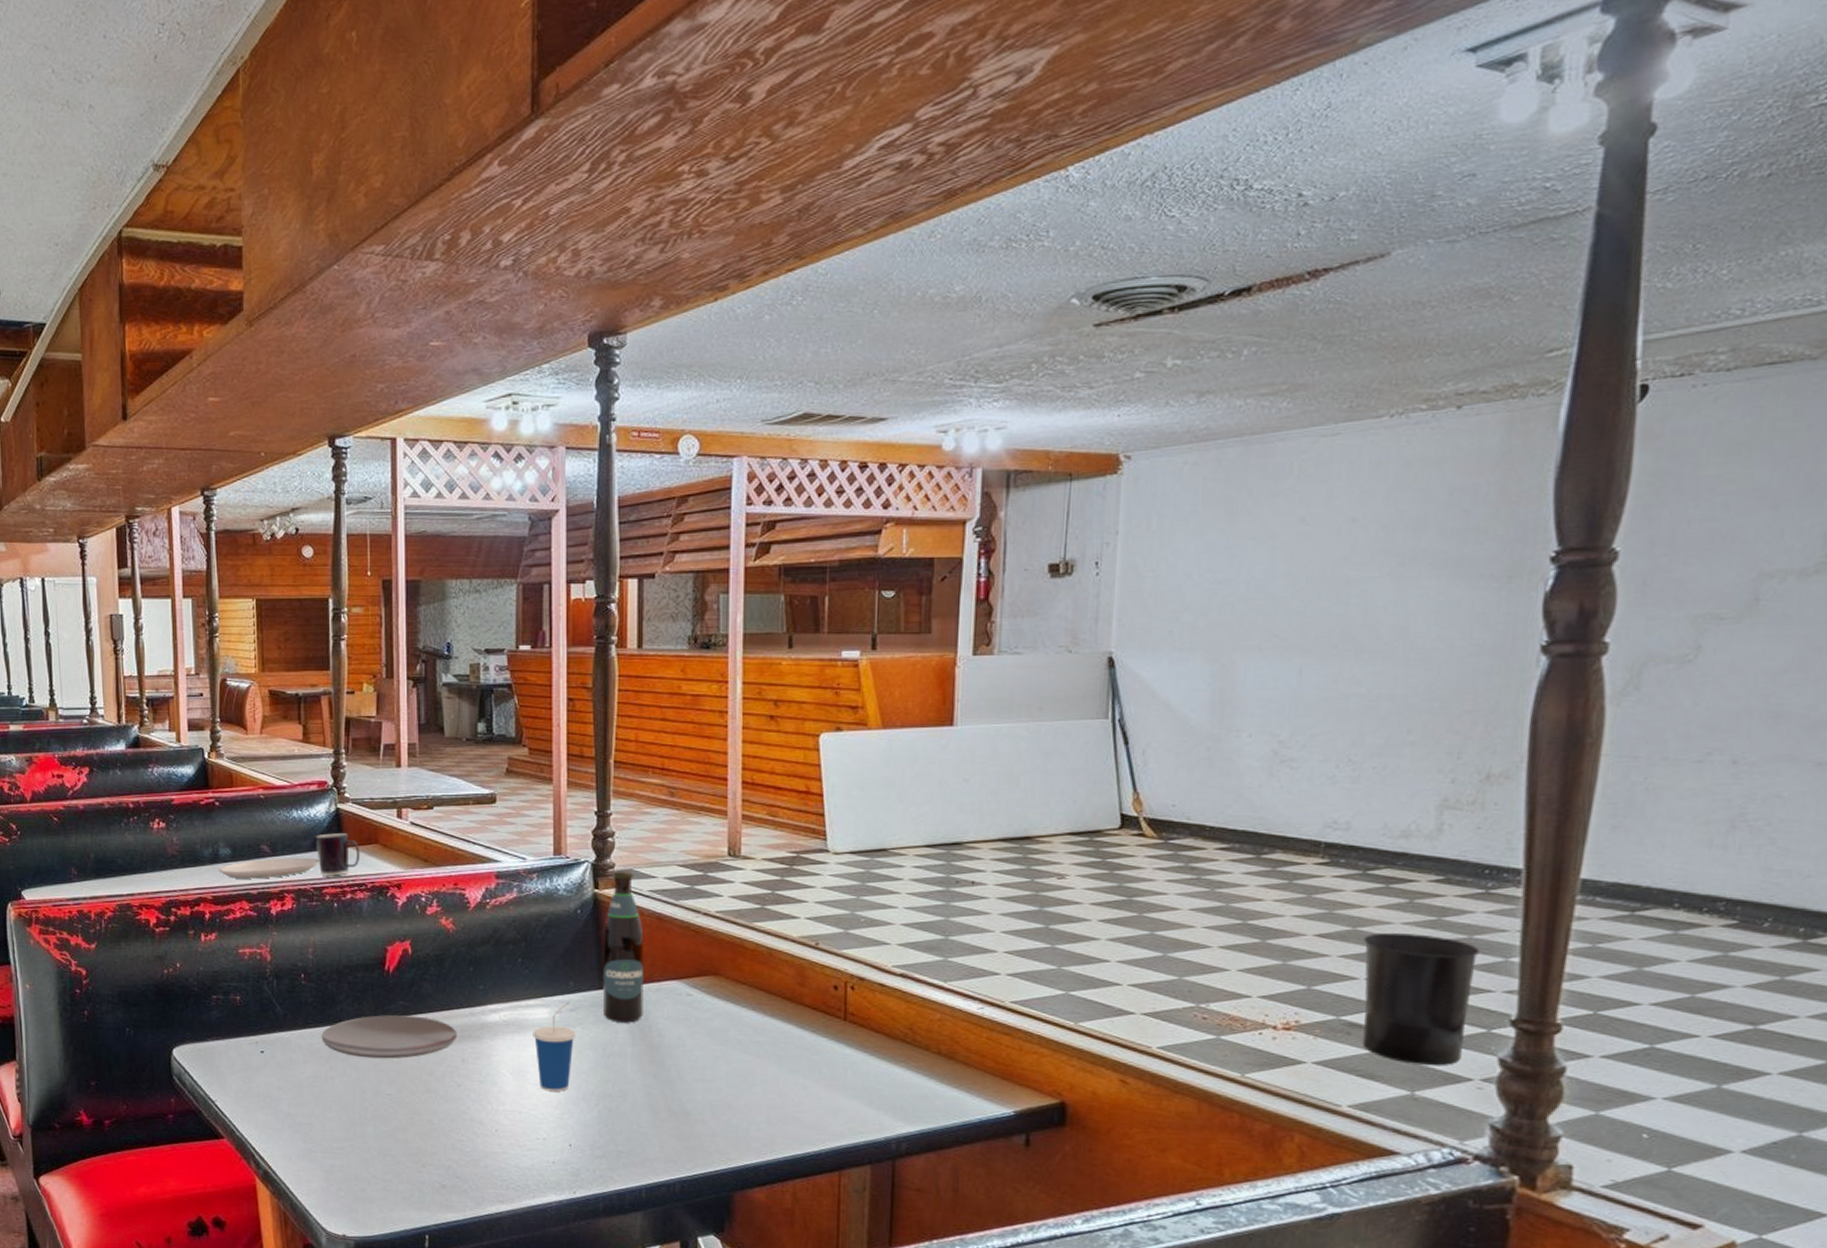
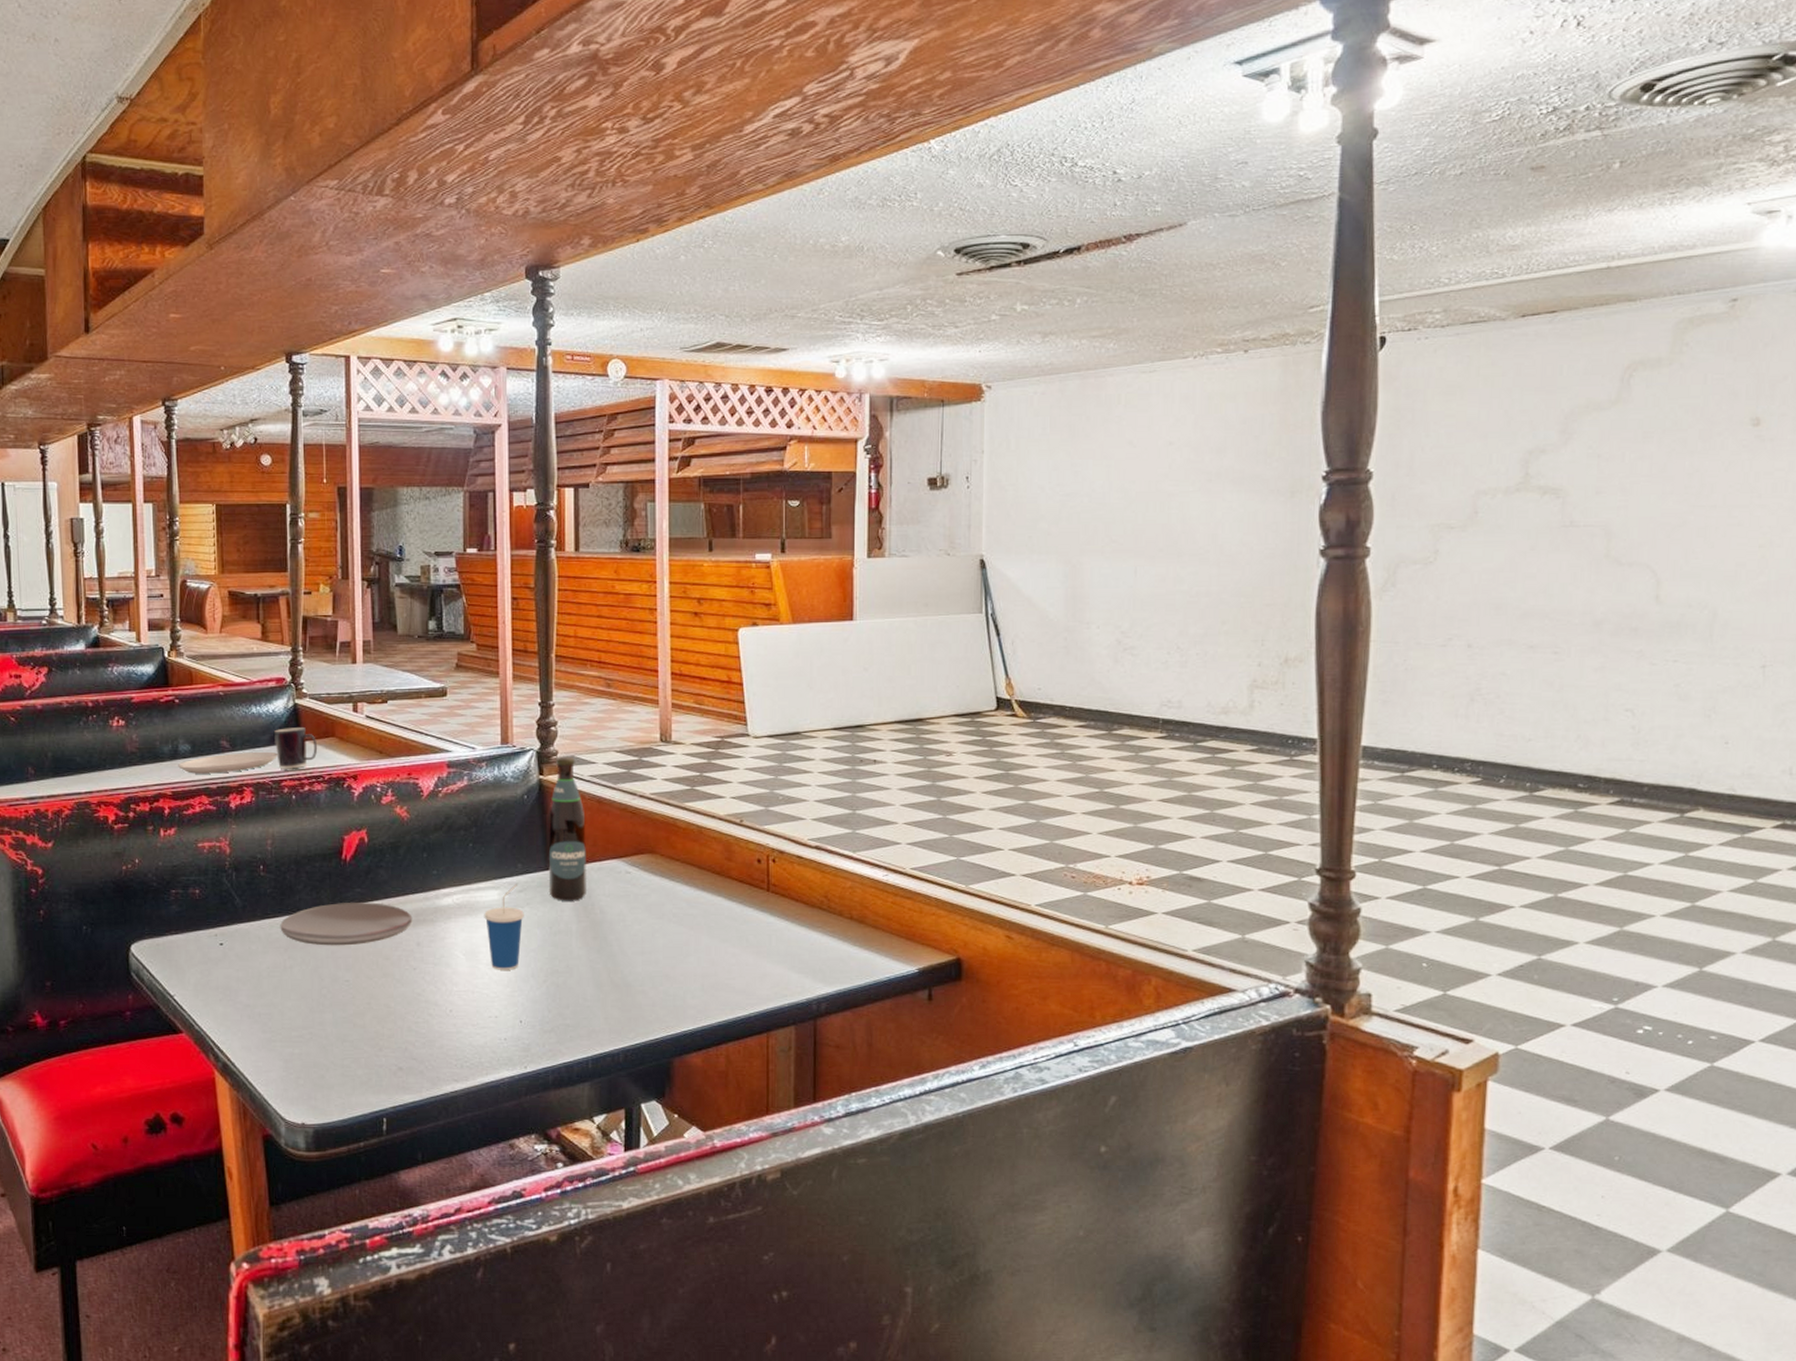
waste bin: present [1362,933,1481,1065] -> none [1197,797,1289,911]

